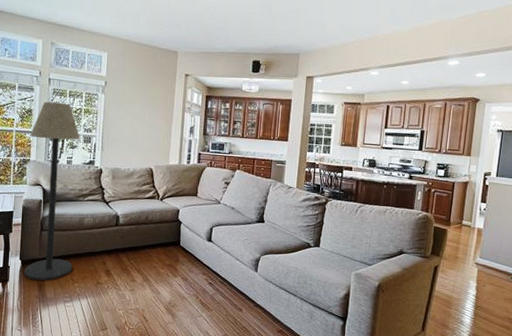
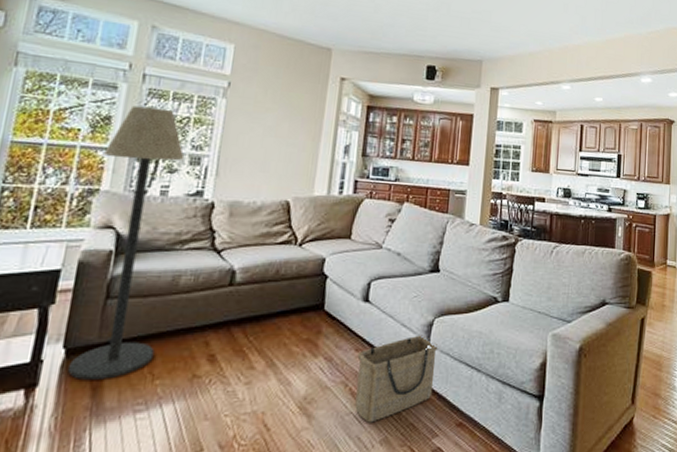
basket: none [204,267,264,324] -> present [355,335,438,423]

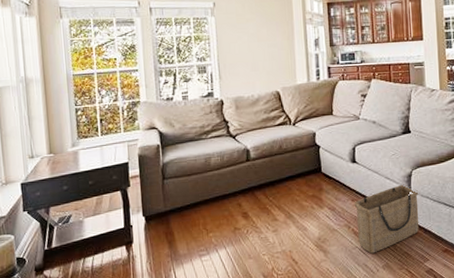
floor lamp: present [68,105,185,379] -> none [135,32,205,237]

